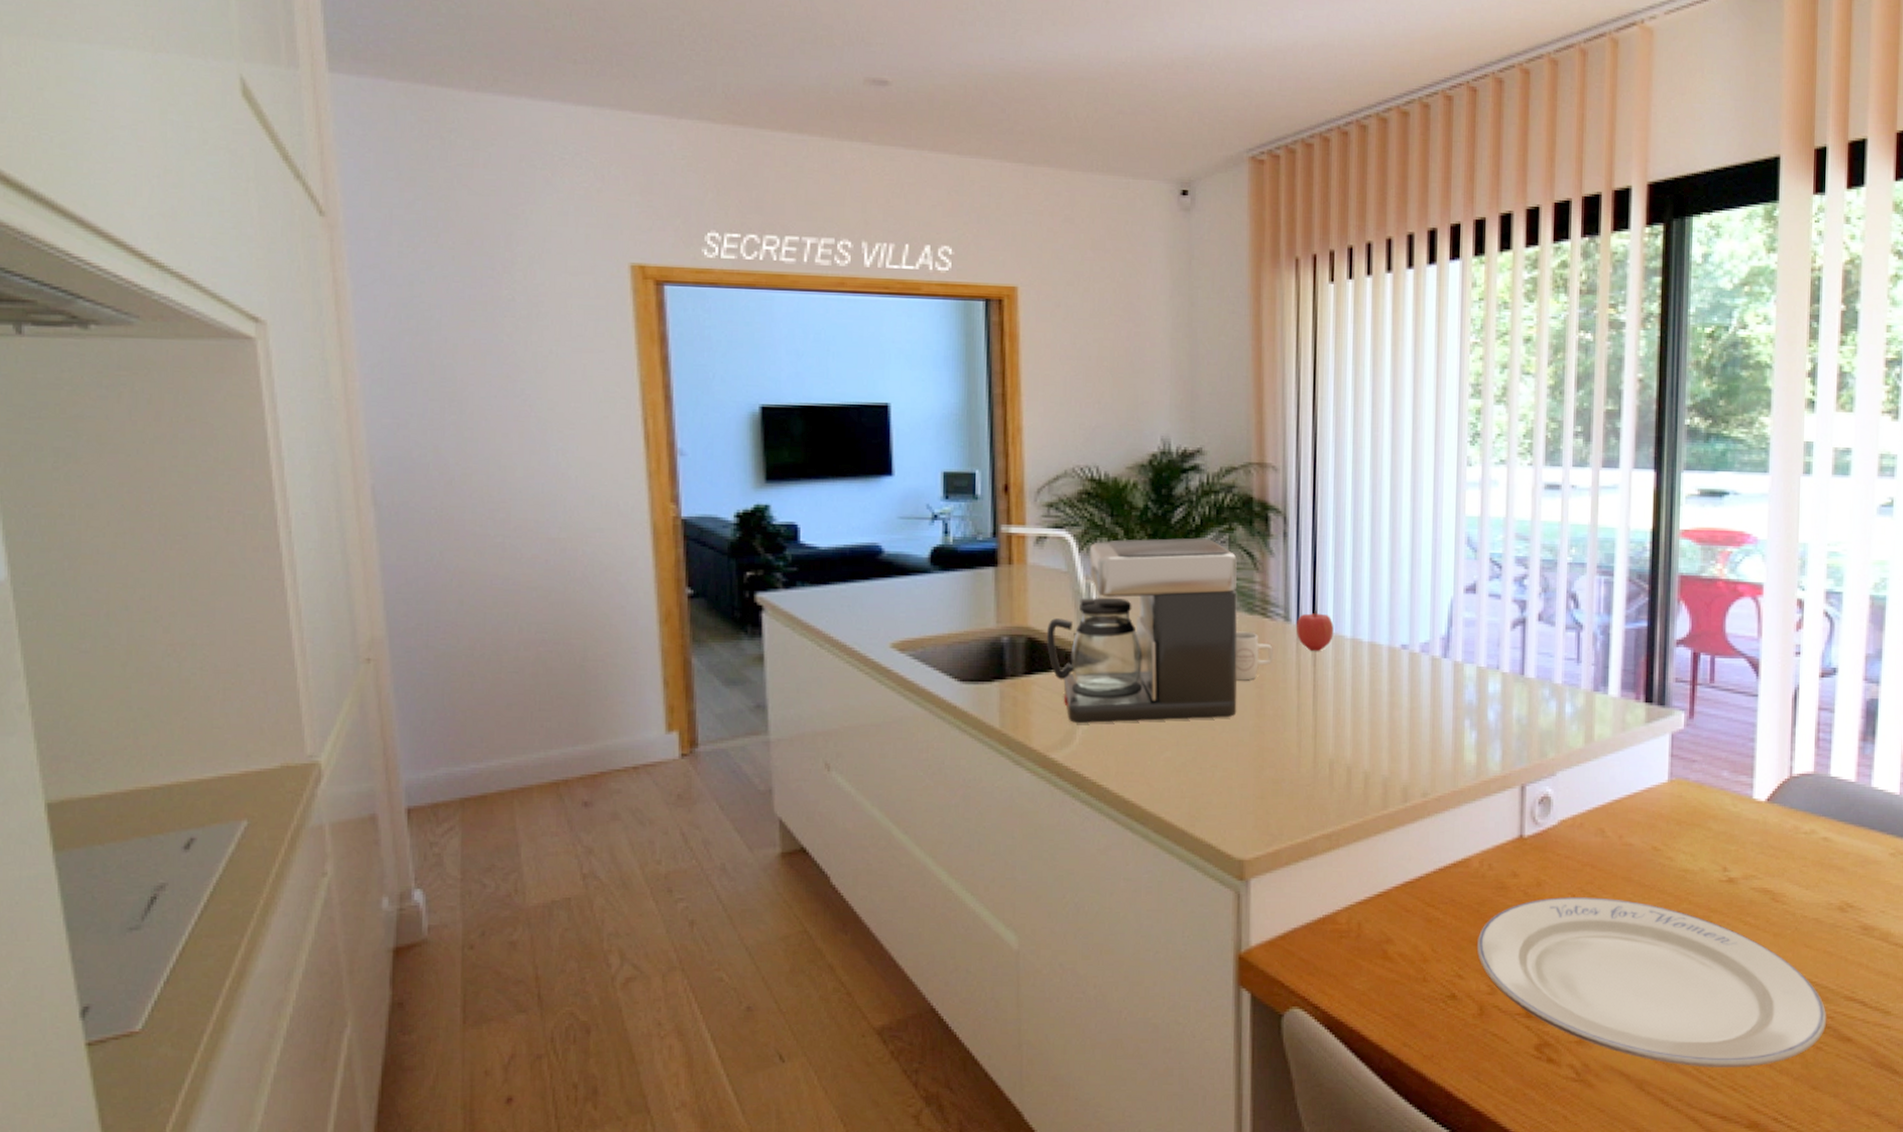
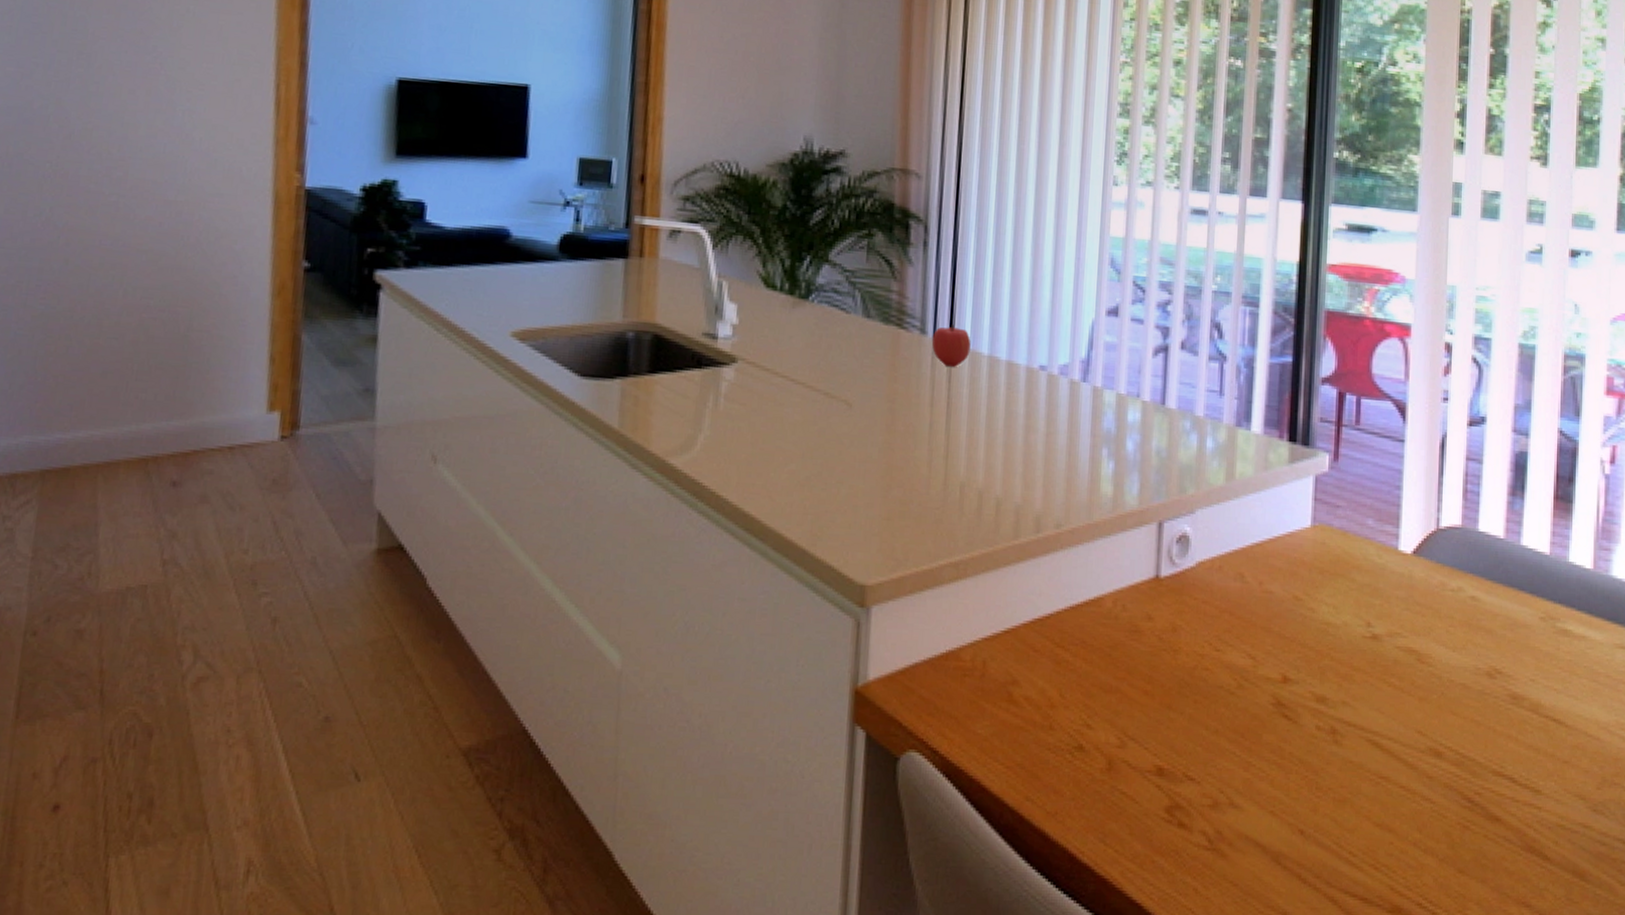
coffee maker: present [1047,537,1238,723] -> none [673,239,875,432]
mug: present [1235,631,1273,681] -> none [867,341,908,394]
plate: present [1476,897,1827,1068] -> none [1107,645,1475,844]

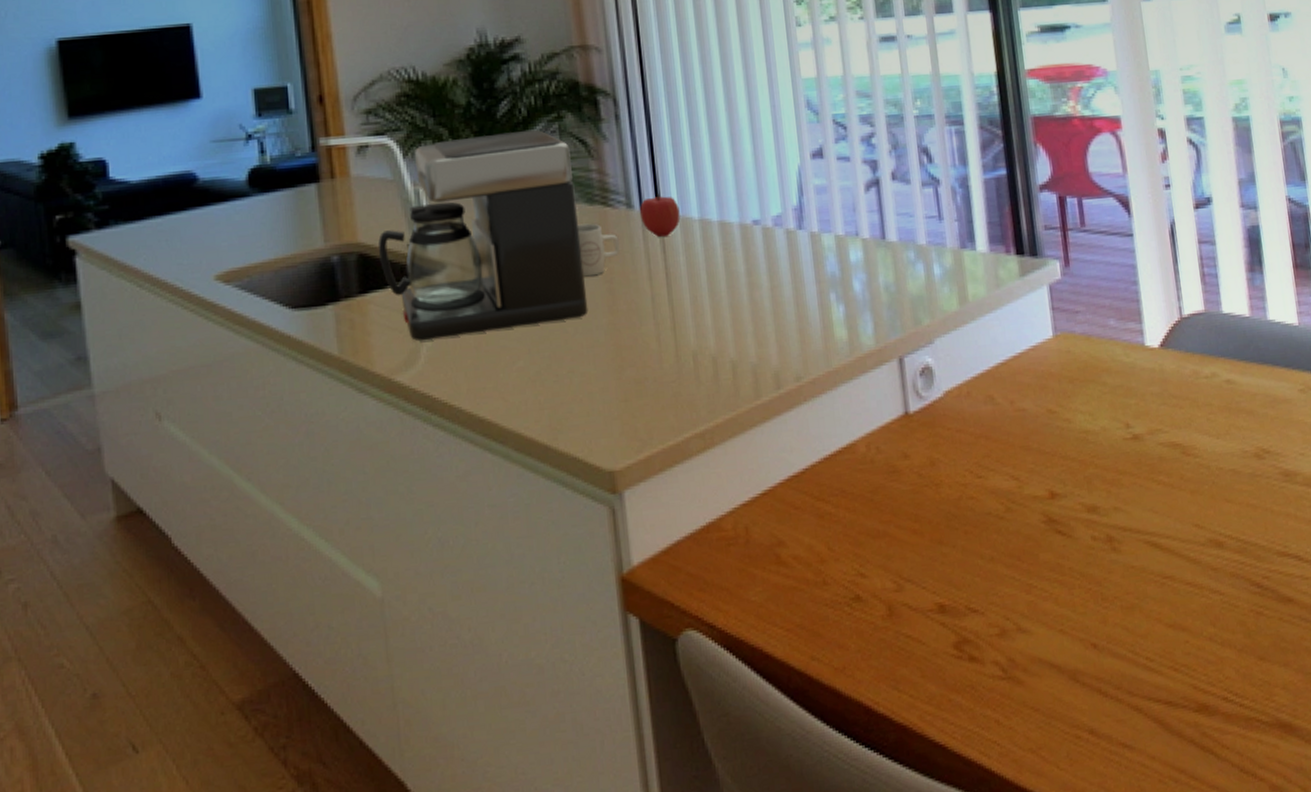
coffee maker: none [673,239,875,432] -> present [378,129,588,341]
mug: none [867,341,908,394] -> present [577,223,620,277]

